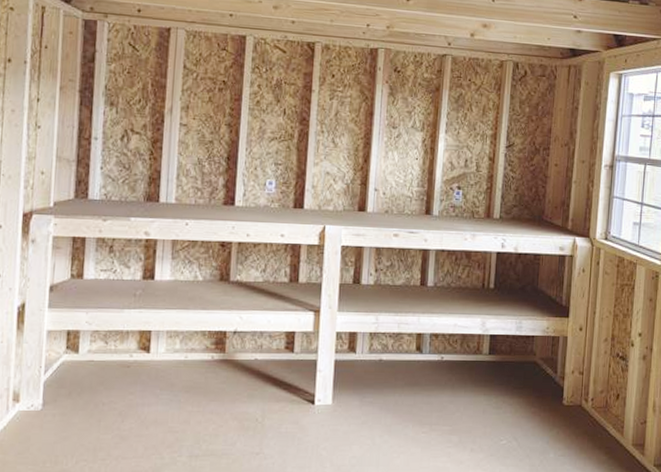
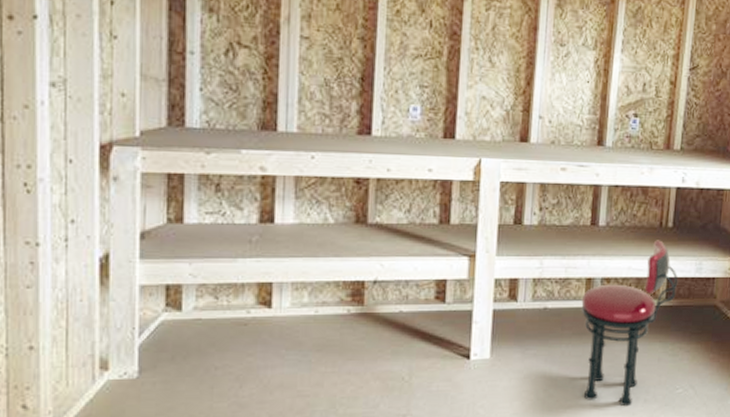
stool: none [412,300,500,455] -> present [581,240,678,407]

